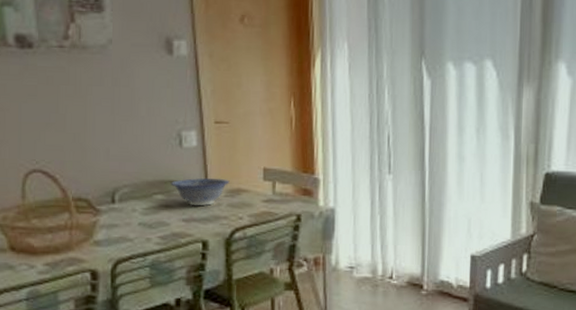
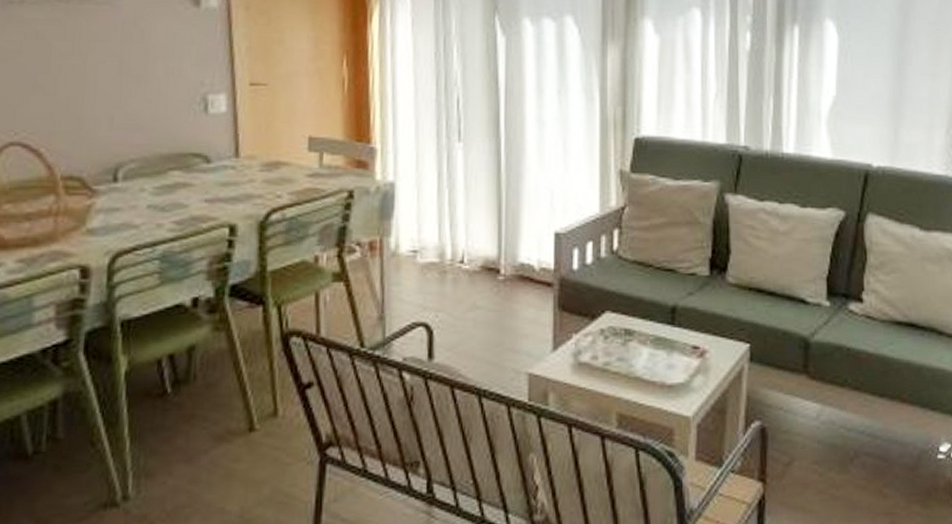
decorative bowl: present [170,177,230,207] -> none [191,149,266,184]

